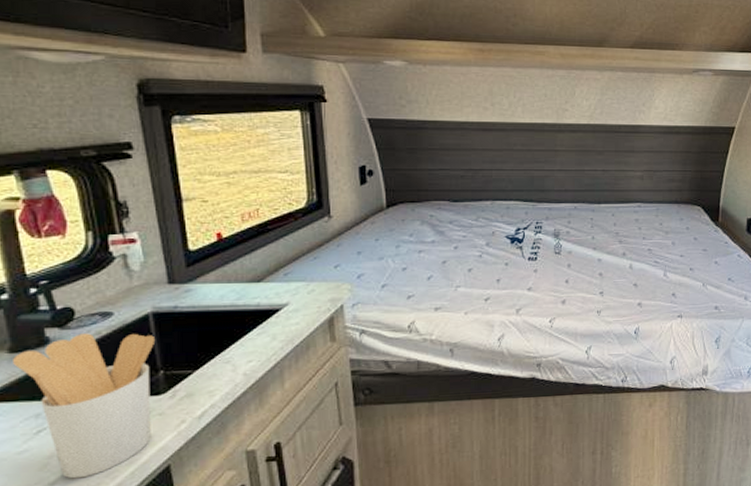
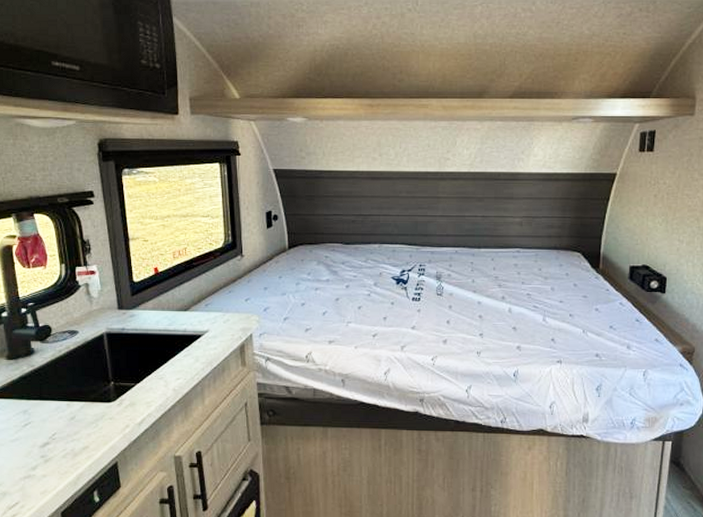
utensil holder: present [11,333,156,479] -> none [8,347,108,466]

